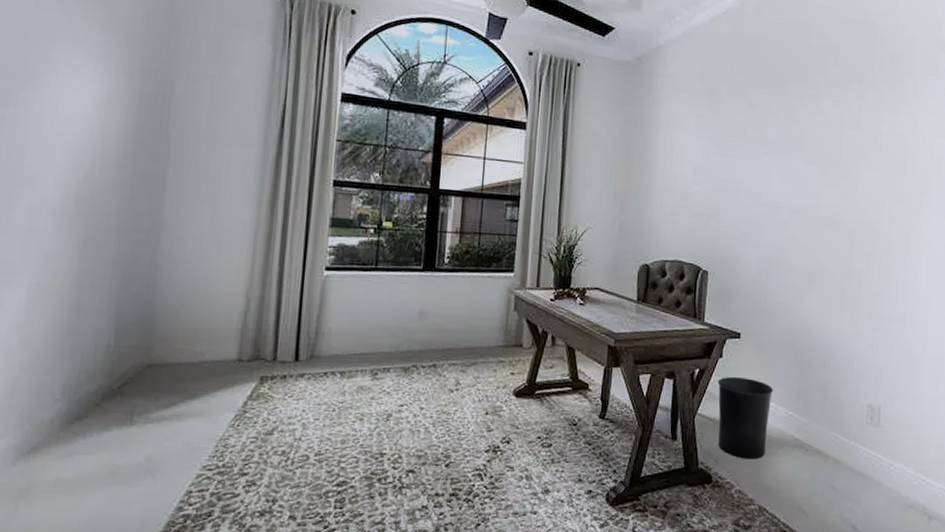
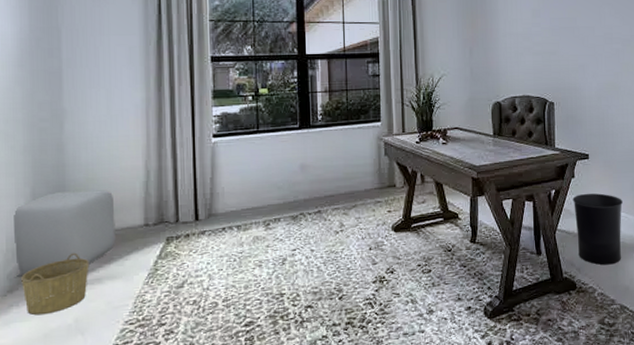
pouf: none [84,313,207,406] -> present [14,190,116,278]
basket: none [92,382,171,449] -> present [21,252,89,316]

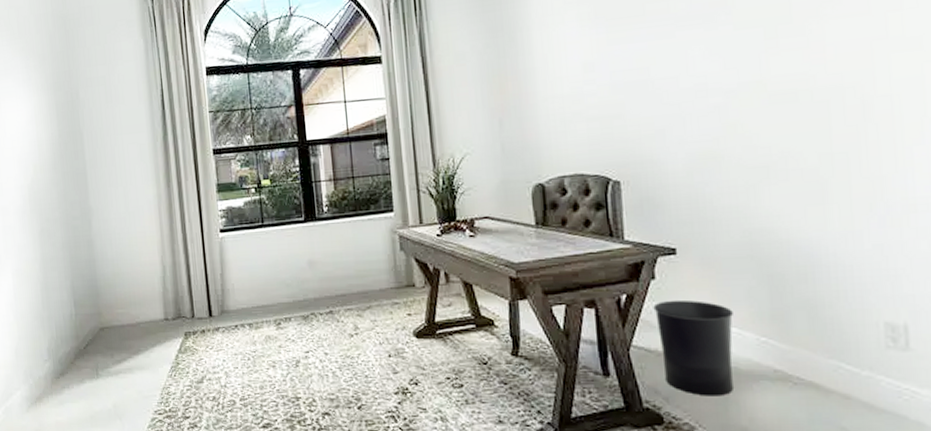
pouf: present [14,190,116,278] -> none [59,284,142,363]
basket: present [21,252,89,316] -> none [69,342,122,398]

